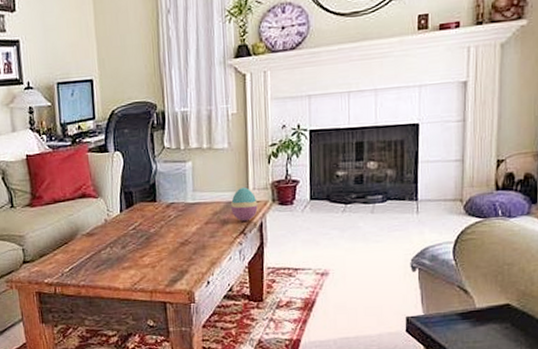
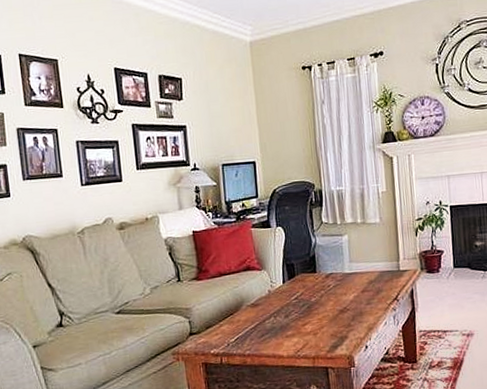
decorative egg: present [231,187,258,222] -> none [384,257,409,289]

